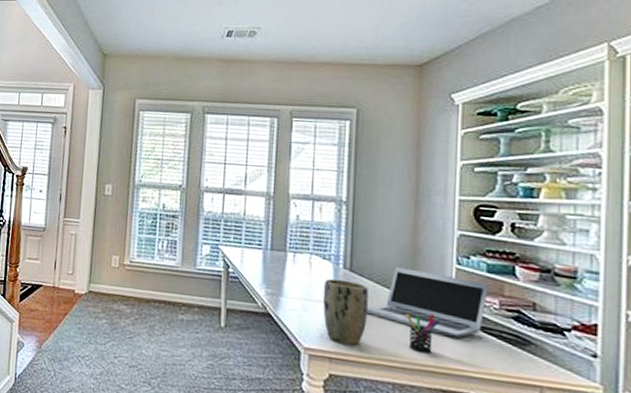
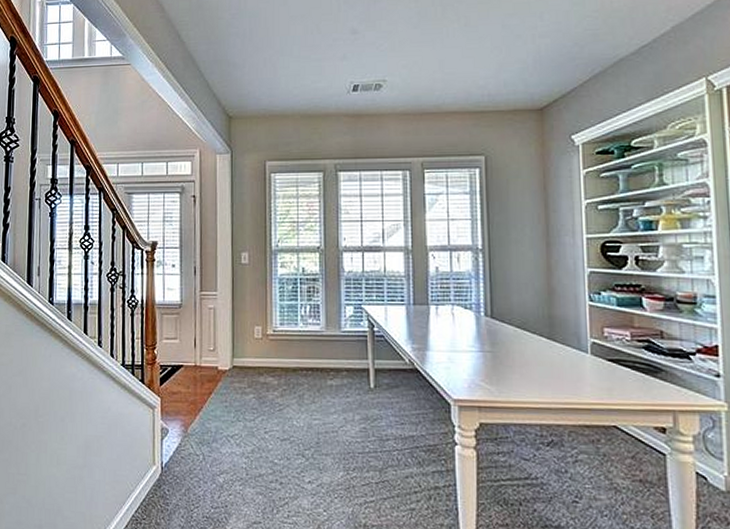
plant pot: present [323,278,369,346] -> none [468,327,512,392]
laptop: present [365,267,489,339] -> none [509,309,620,373]
pen holder: present [406,314,439,353] -> none [547,352,578,391]

